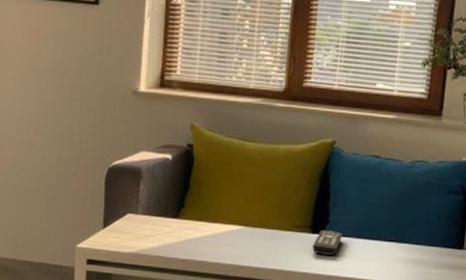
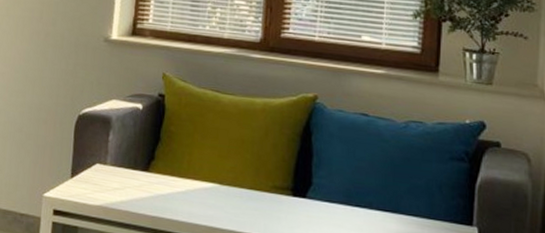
remote control: present [313,230,343,256] -> none [294,193,329,223]

